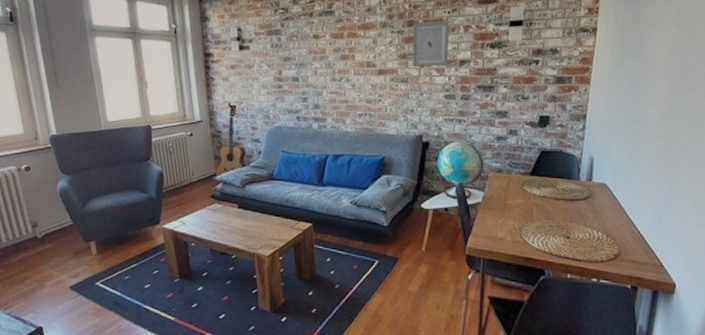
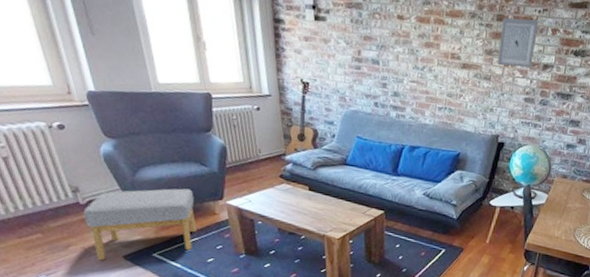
footstool: none [40,216,136,293] -> present [84,188,197,261]

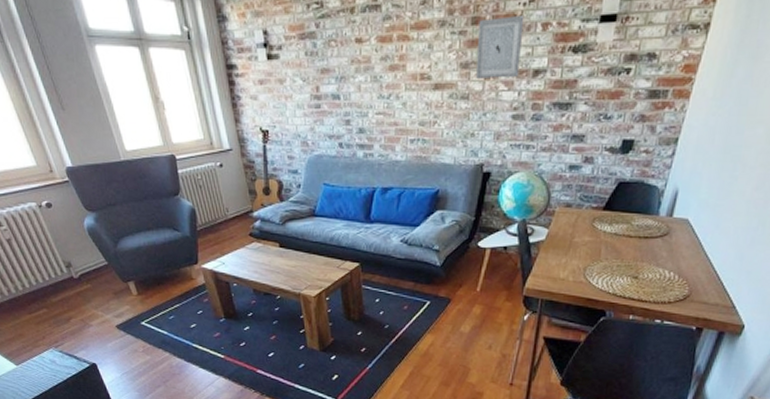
footstool: present [84,188,197,261] -> none [78,255,177,332]

